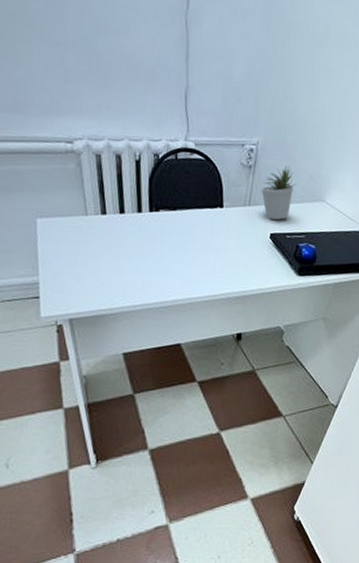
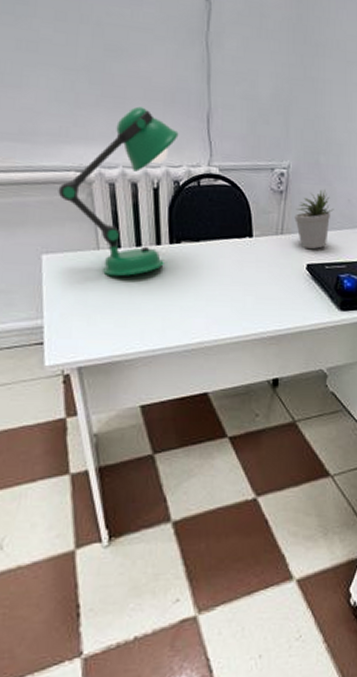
desk lamp: none [50,82,159,241] -> present [58,106,179,277]

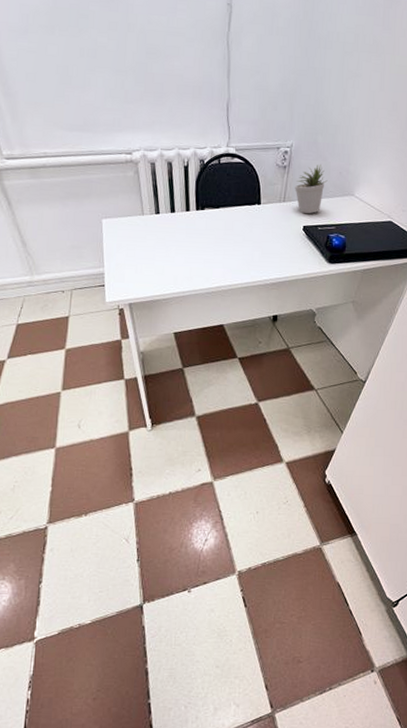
desk lamp: present [58,106,179,277] -> none [113,99,204,236]

